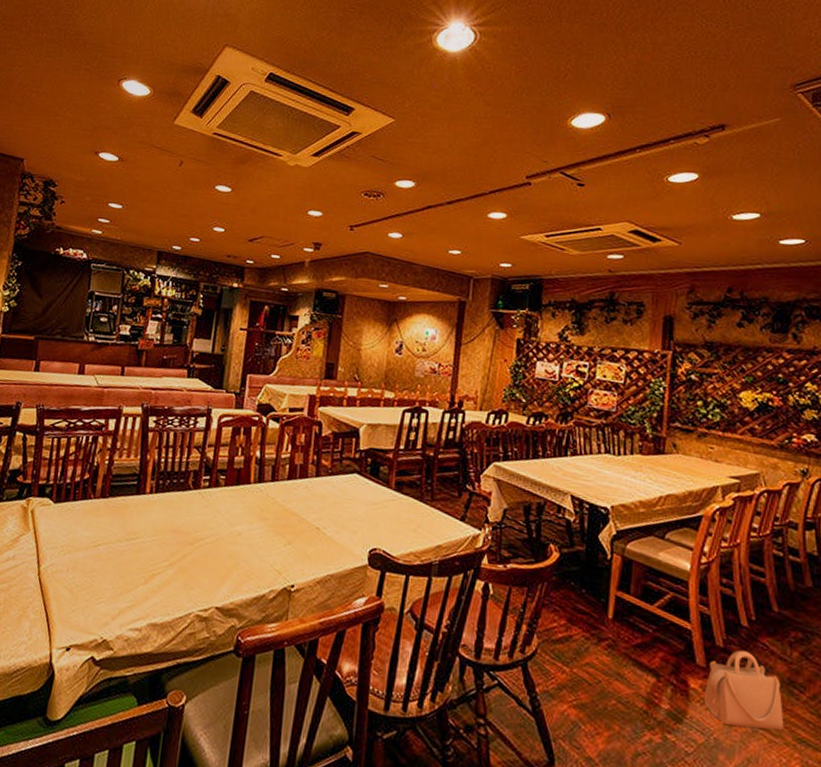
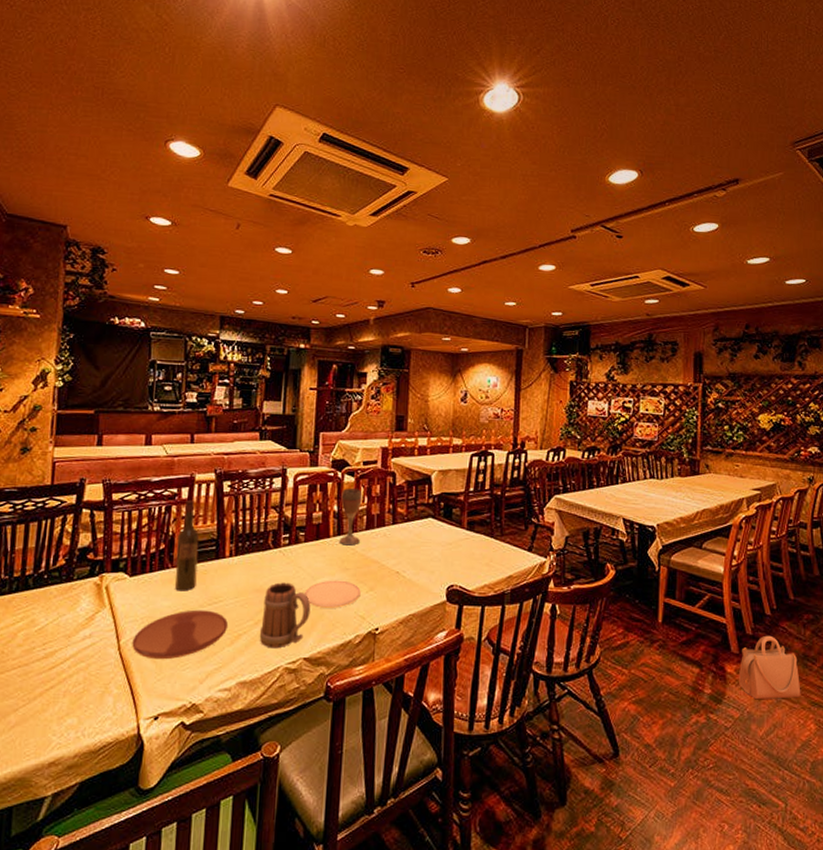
plate: none [51,543,143,591] -> present [132,609,228,660]
wine bottle: none [95,431,123,524] -> present [174,499,200,591]
beer mug: none [173,525,227,593] -> present [259,582,311,648]
plate: none [221,528,279,559] -> present [305,580,361,608]
cup: none [260,434,287,495] -> present [340,488,363,546]

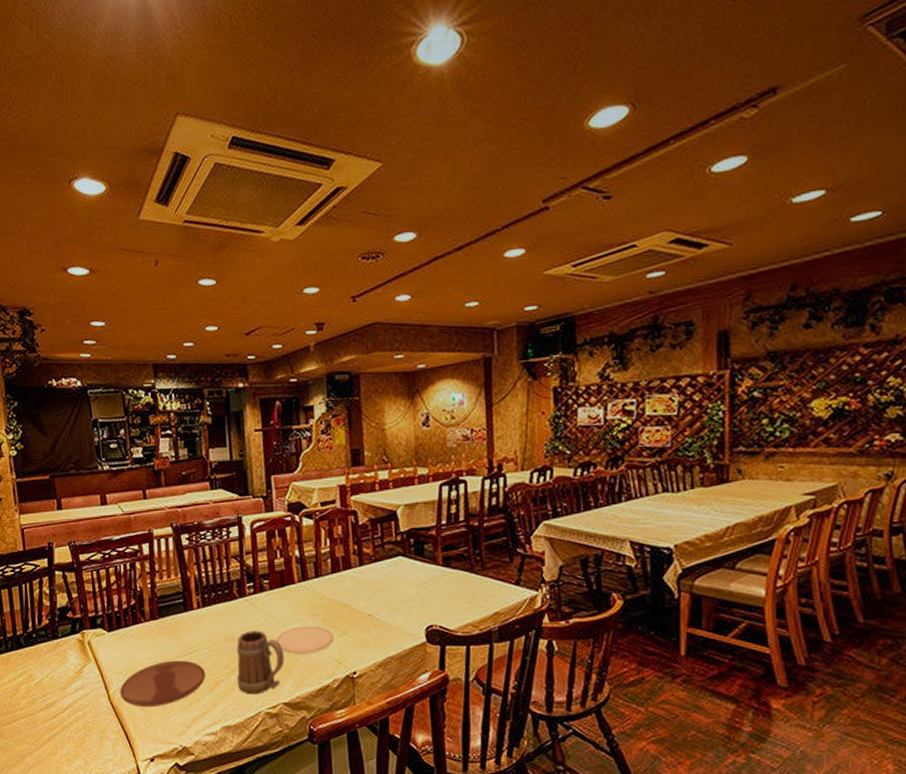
wine bottle: present [174,499,200,591] -> none [145,555,170,644]
cup: present [340,488,363,546] -> none [301,532,327,591]
handbag: present [738,635,801,700] -> none [787,665,874,738]

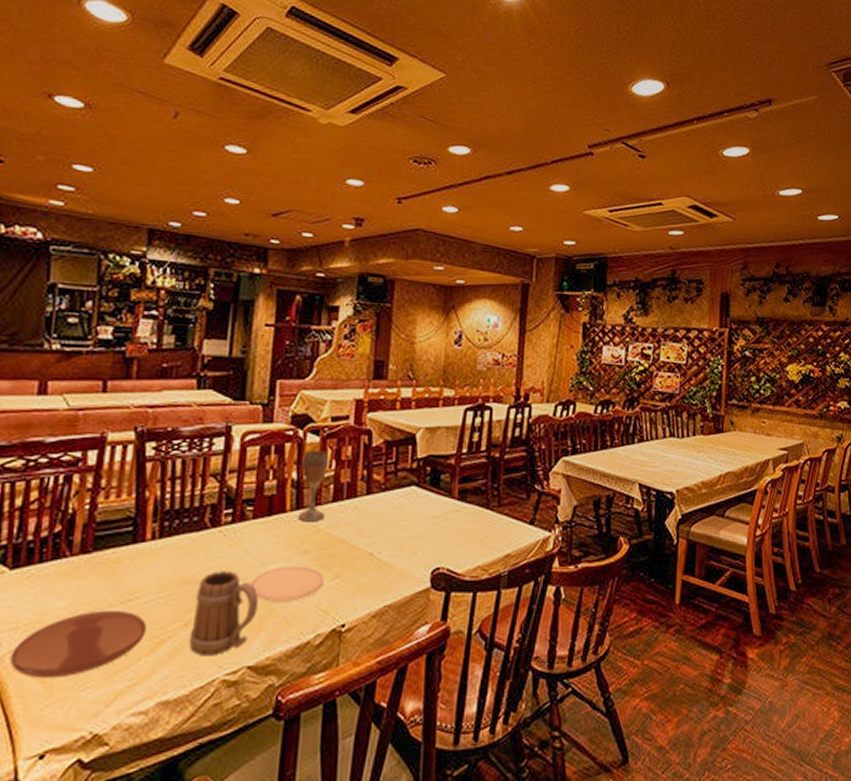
cup: none [301,532,327,591] -> present [299,450,330,522]

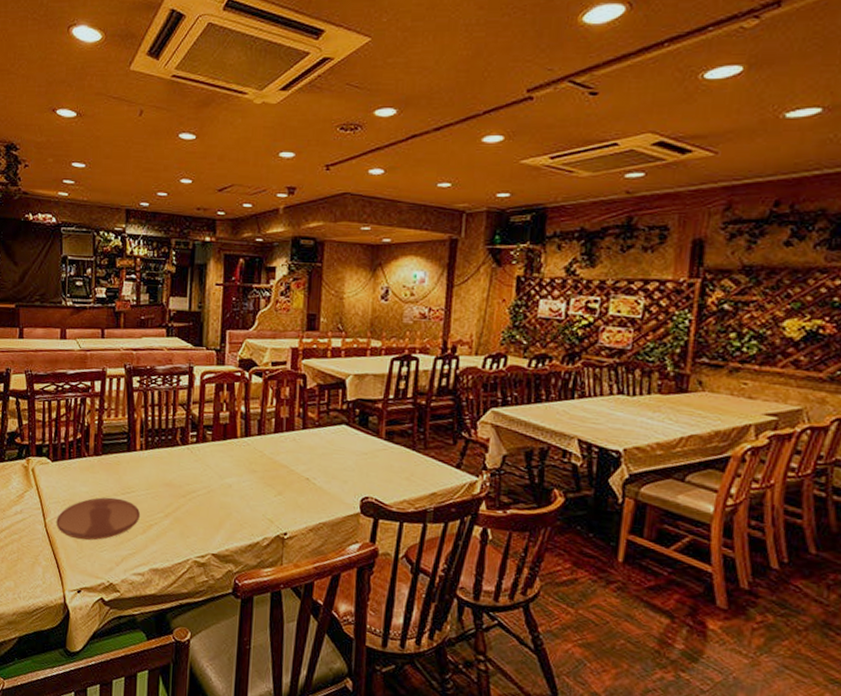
beer mug: present [188,571,259,655] -> none [169,478,219,541]
plate: present [251,566,324,602] -> none [213,480,269,509]
cup: present [299,450,330,522] -> none [247,389,271,448]

